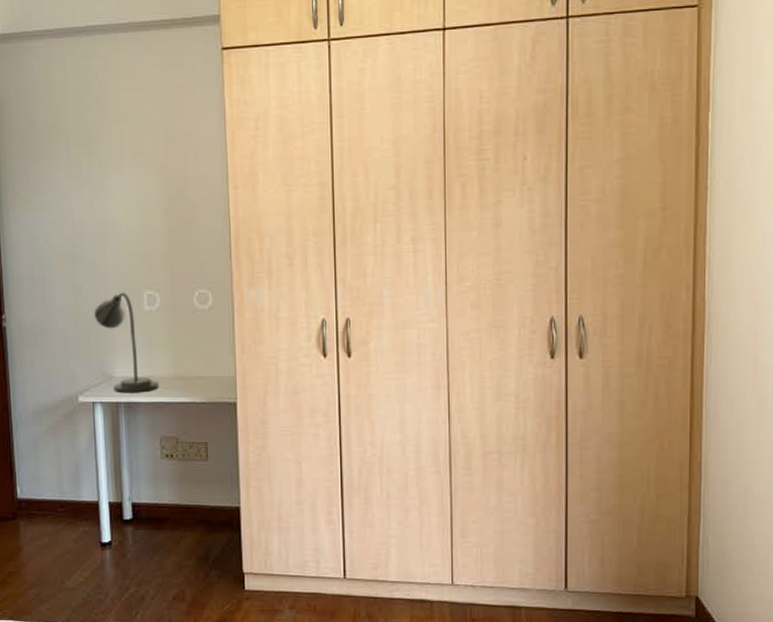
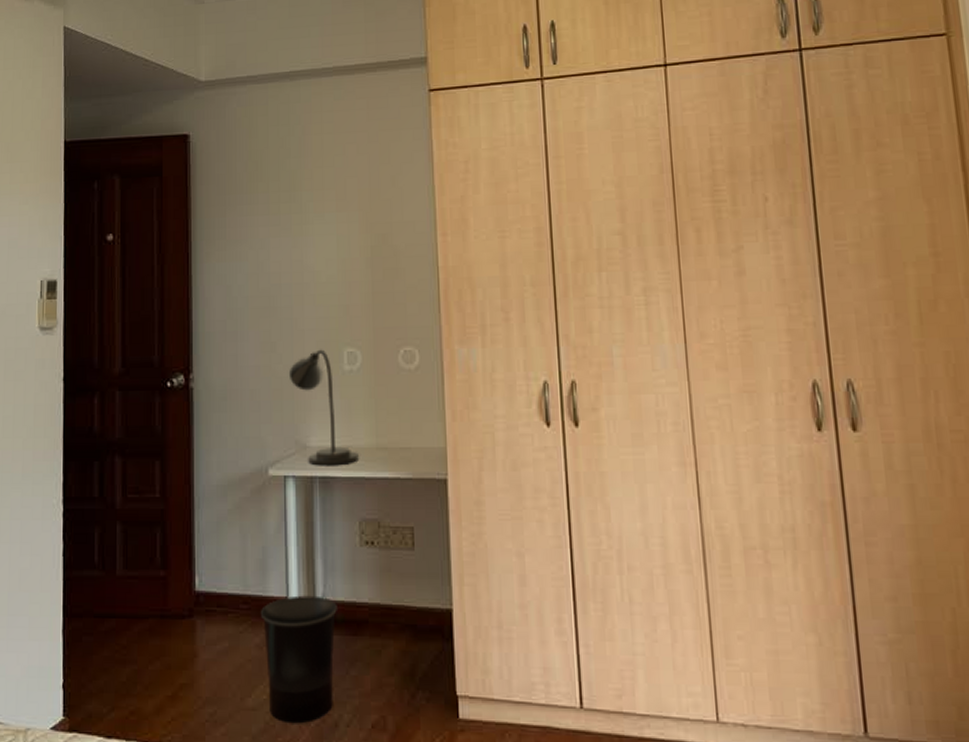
waste bin: none [76,499,142,598] -> present [261,595,337,723]

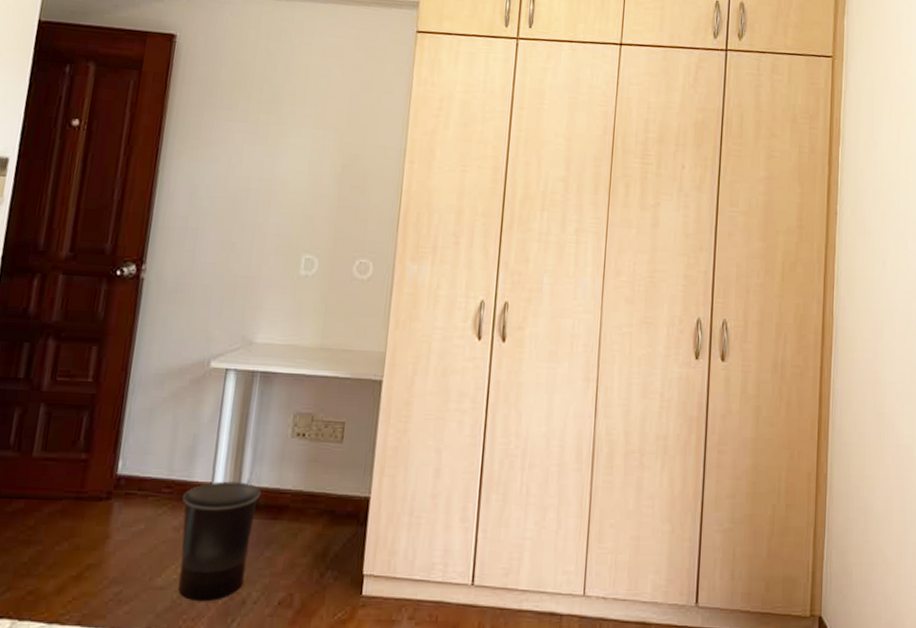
desk lamp: present [290,349,359,466] -> none [245,253,303,363]

